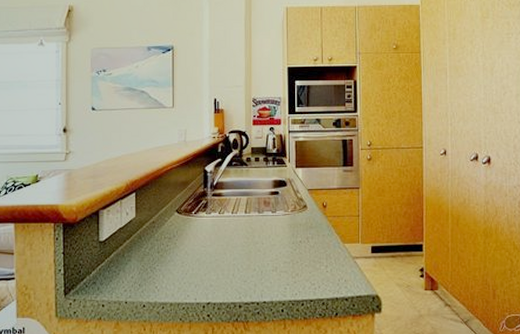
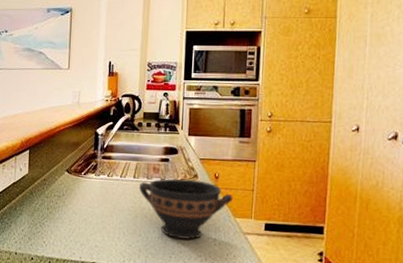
bowl: none [252,210,341,270] -> present [139,178,233,240]

